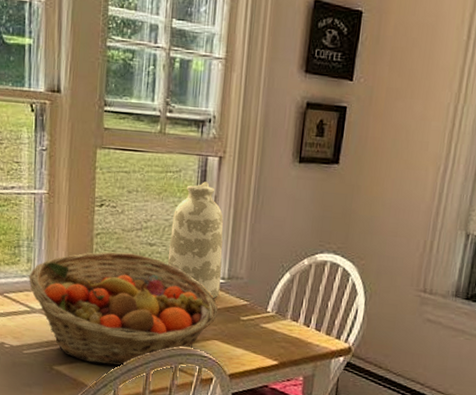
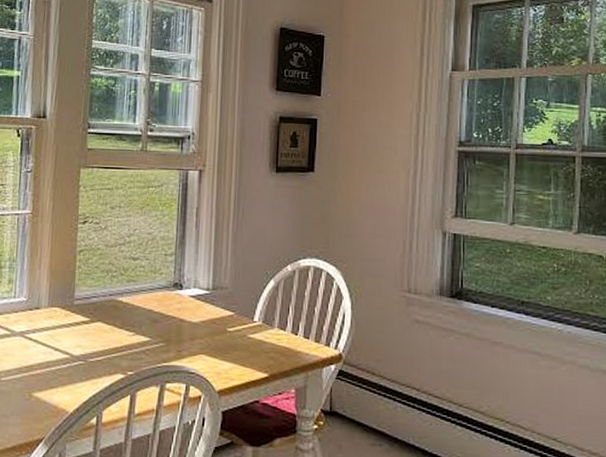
fruit basket: present [29,251,218,366] -> none [9,268,204,389]
vase: present [167,181,224,298] -> none [151,194,206,310]

